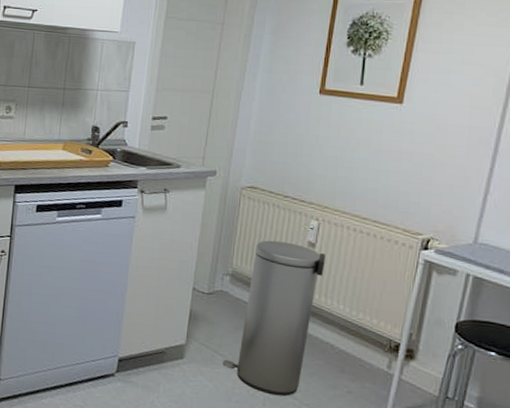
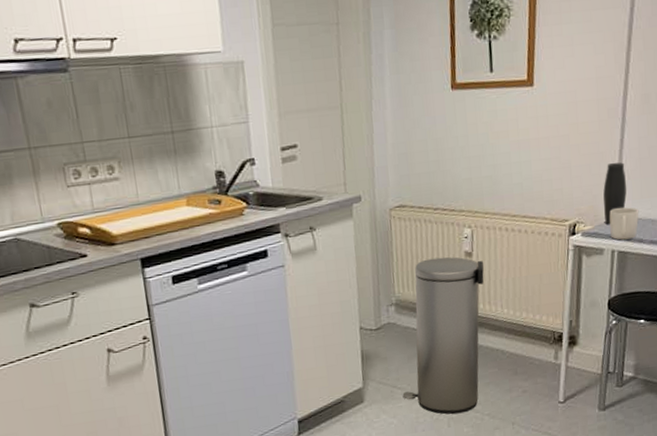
vase: none [463,188,492,248] -> present [603,162,627,225]
mug: none [466,233,503,267] -> present [609,207,639,240]

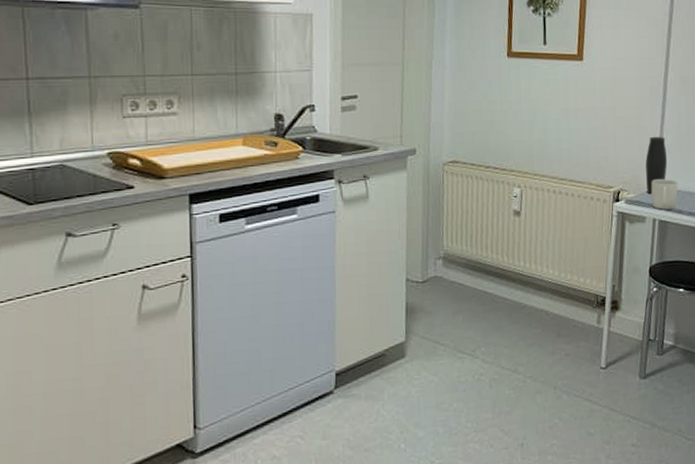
pedal bin: present [402,257,484,414] -> none [445,214,531,375]

